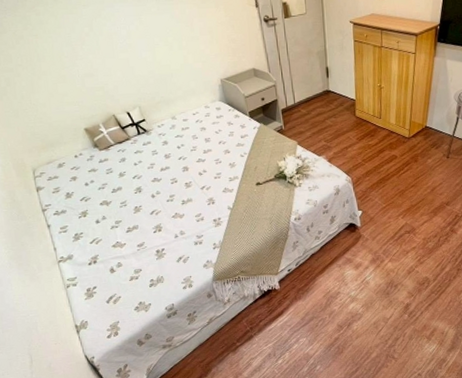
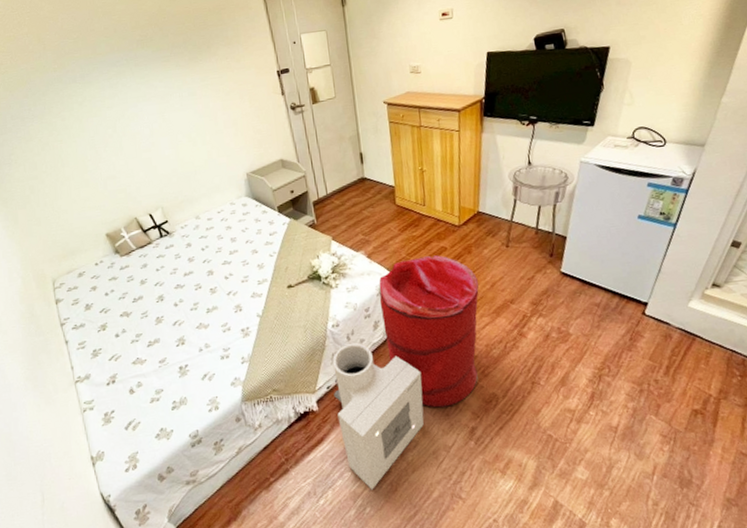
air purifier: none [294,233,369,352] -> present [333,342,424,490]
laundry hamper: none [337,162,422,288] -> present [379,255,479,408]

